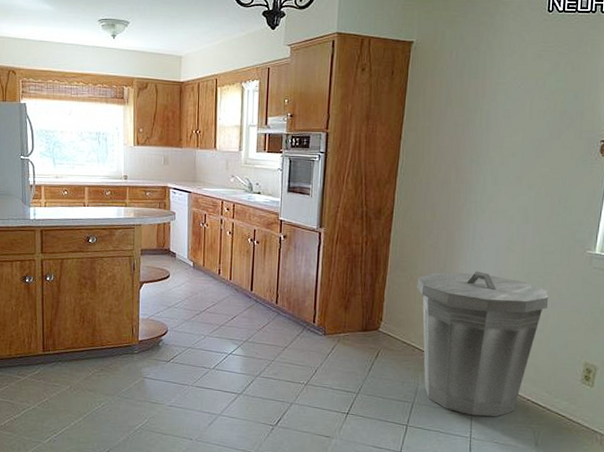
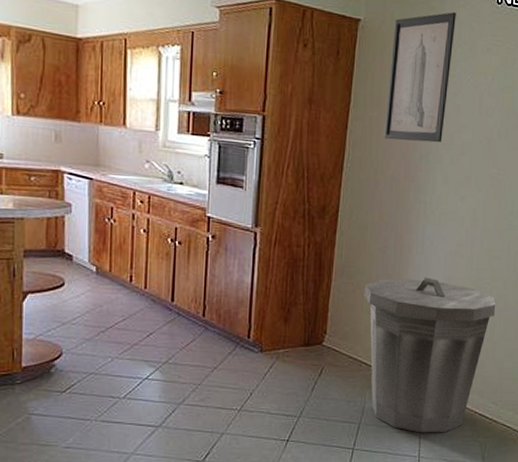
wall art: none [436,25,506,147] -> present [384,12,456,143]

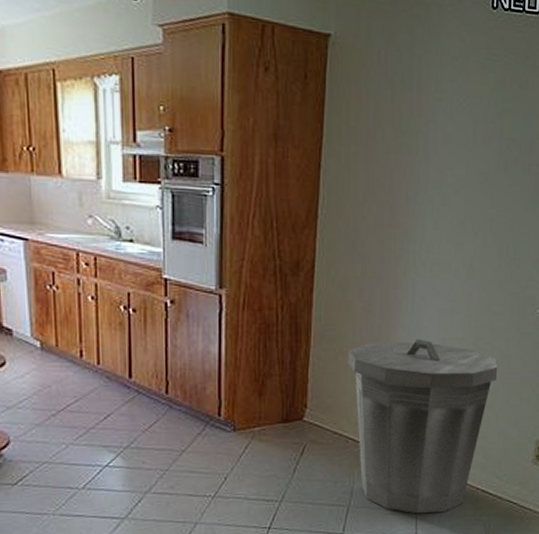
wall art: present [384,12,456,143] -> none [364,21,444,181]

